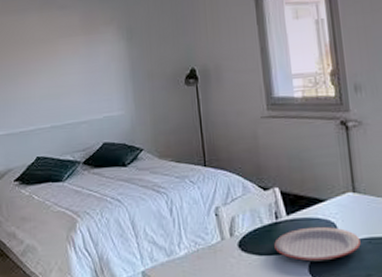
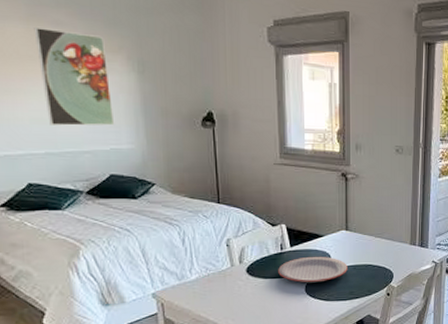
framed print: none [45,11,107,100] -> present [34,27,115,126]

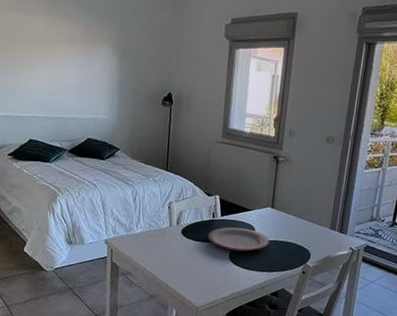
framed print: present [34,27,115,126] -> none [50,20,98,99]

